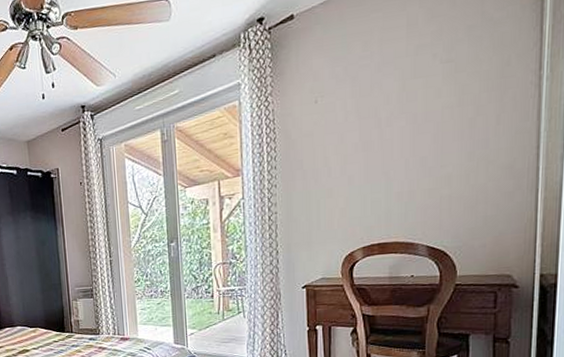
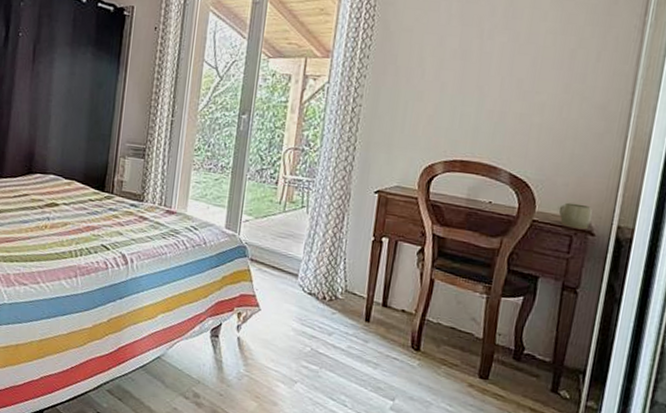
mug: none [479,261,514,285] -> present [558,202,593,230]

